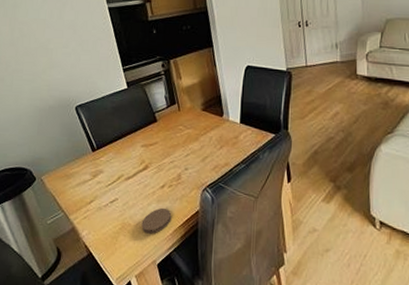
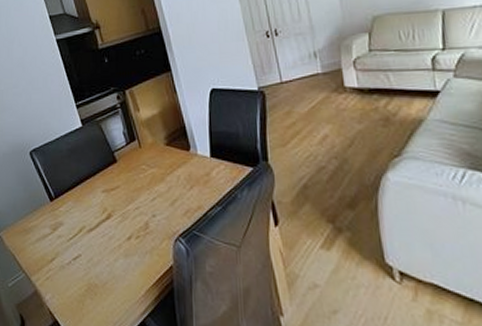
coaster: present [141,207,172,234] -> none [109,263,142,296]

